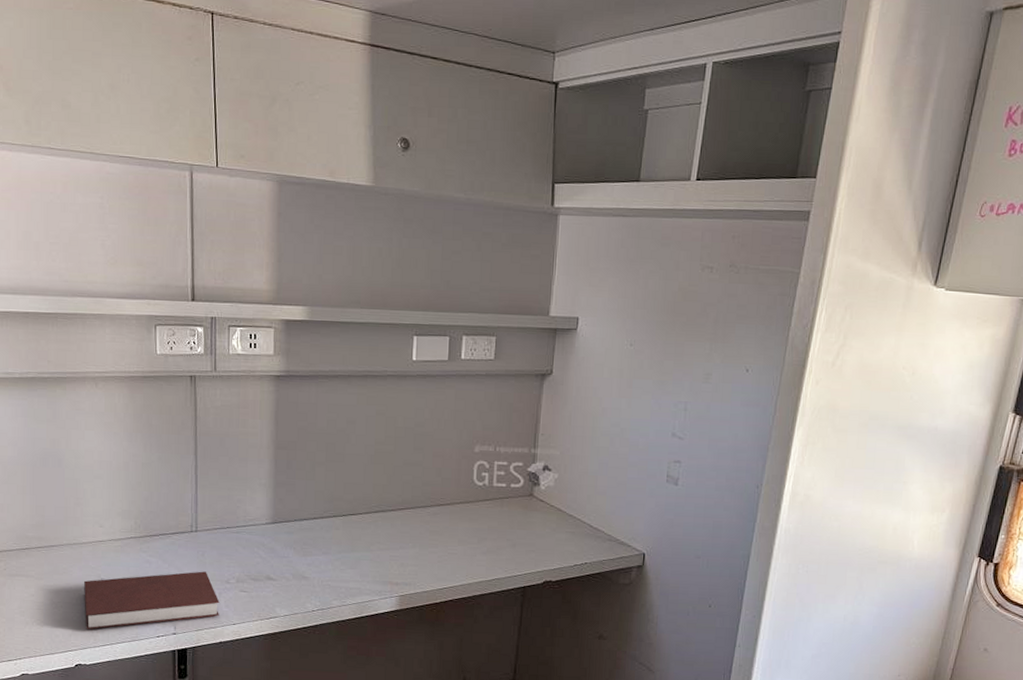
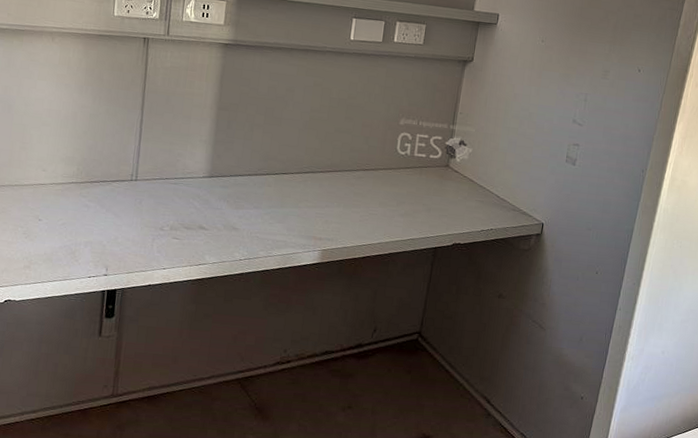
notebook: present [84,571,220,630] -> none [19,217,152,268]

